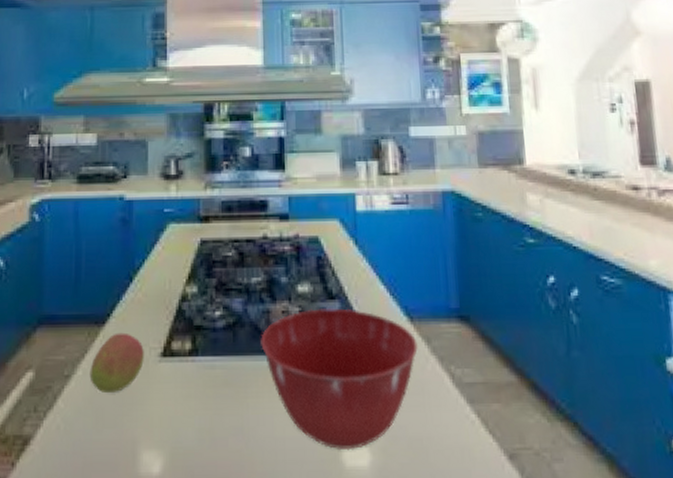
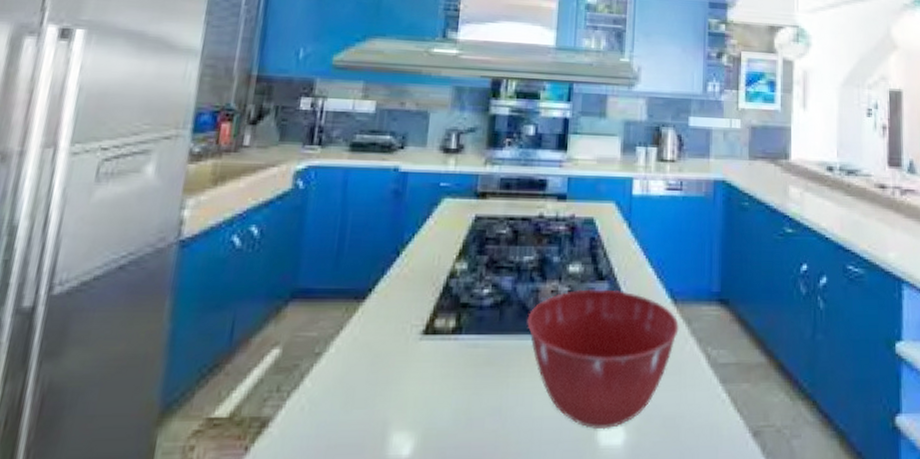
fruit: present [89,332,144,392] -> none [343,309,405,371]

